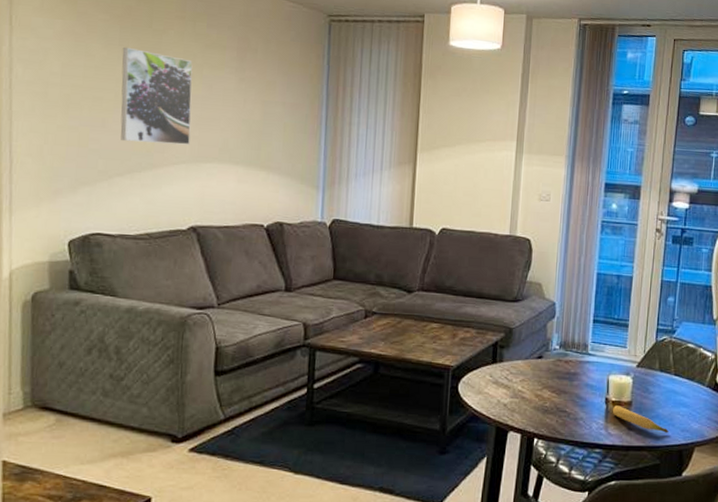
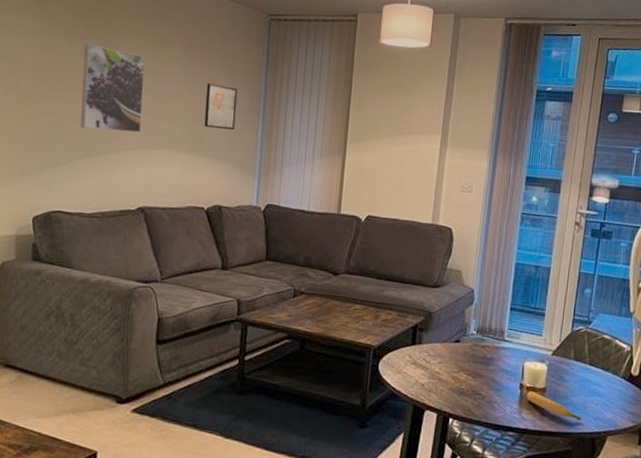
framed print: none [261,90,297,141] -> present [204,83,238,131]

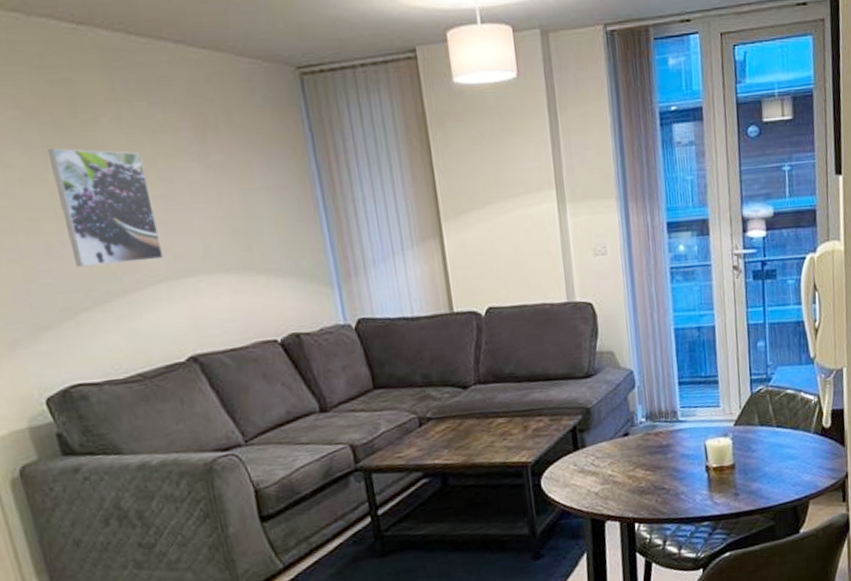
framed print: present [204,83,238,131] -> none [237,174,291,234]
banana: present [526,391,582,421] -> none [714,471,779,492]

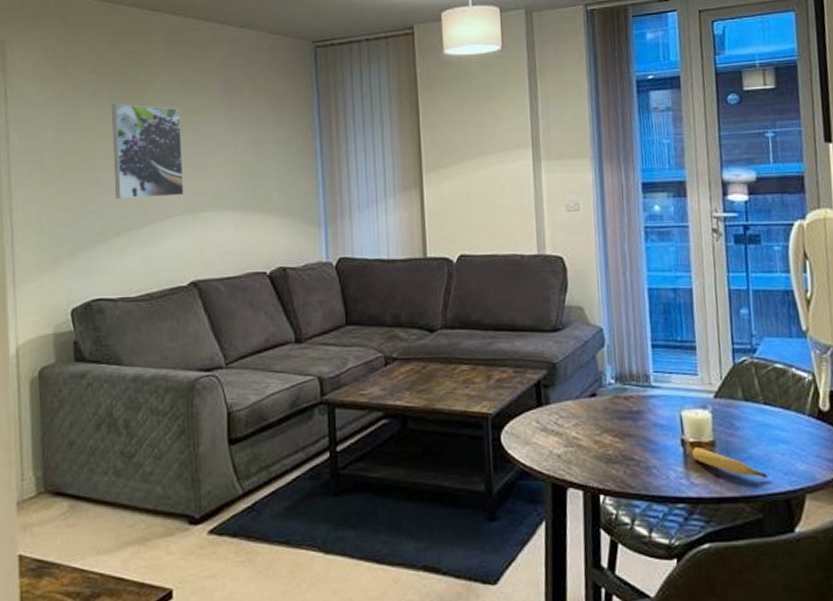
banana: none [714,471,779,492] -> present [691,447,768,478]

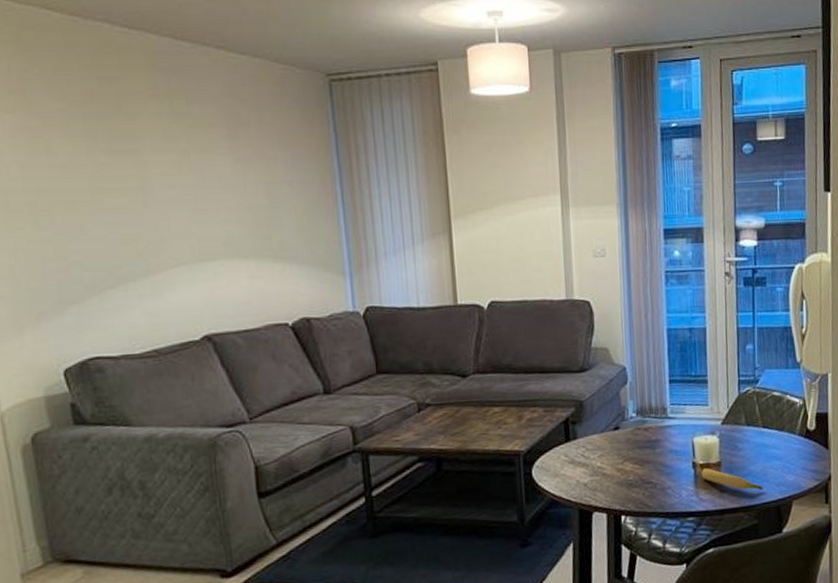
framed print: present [111,103,184,200] -> none [90,137,188,248]

